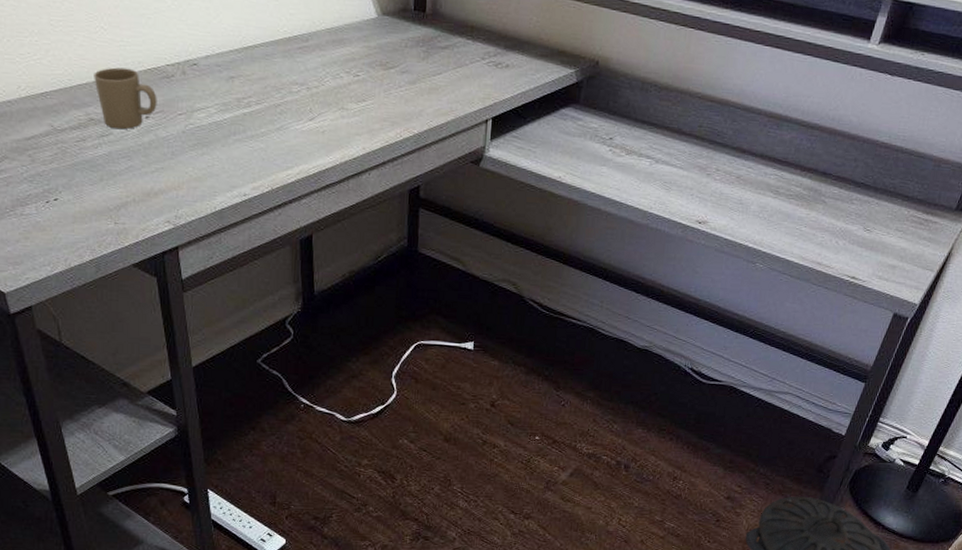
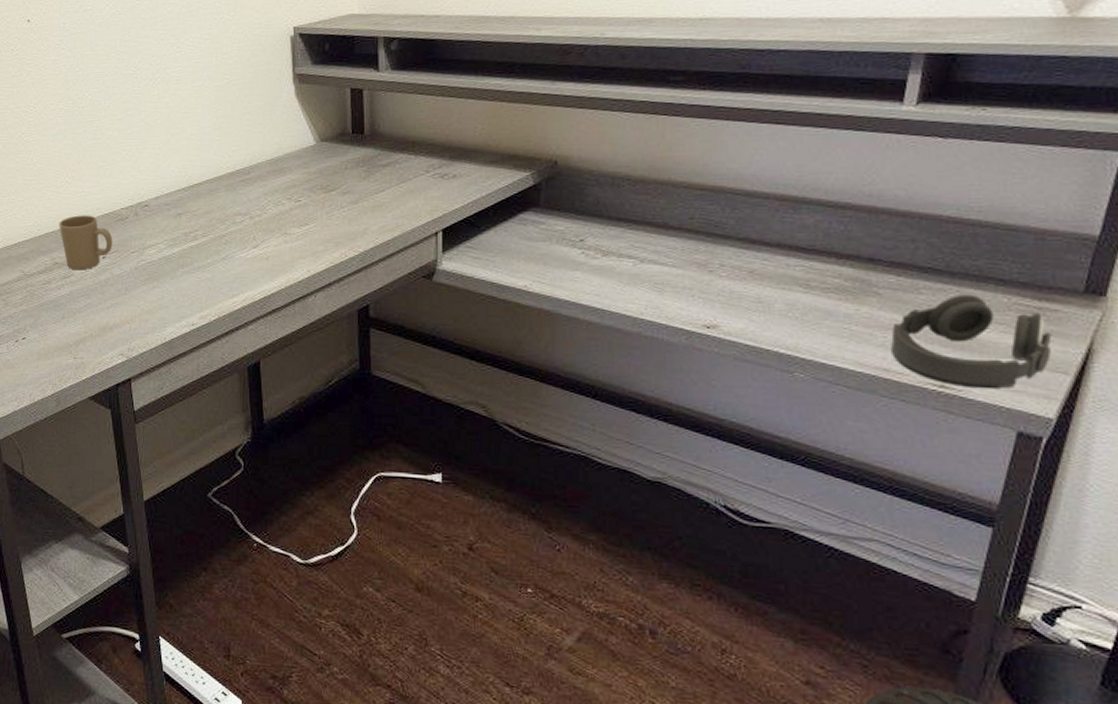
headphones: none [825,206,930,281] -> present [891,294,1052,389]

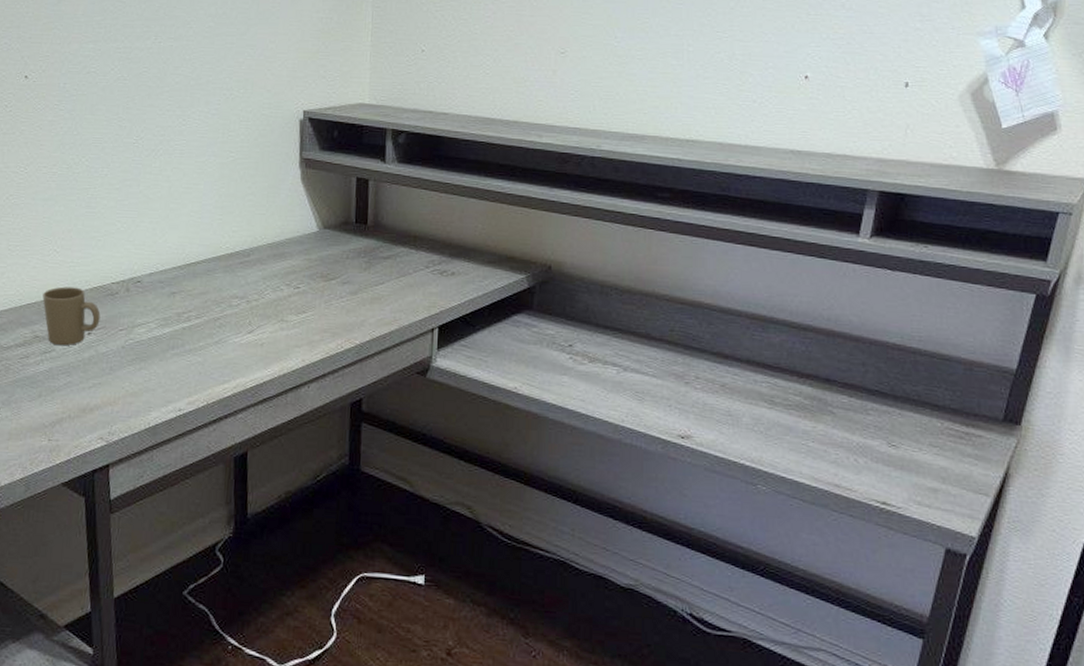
headphones: present [891,294,1052,389] -> none [842,417,976,507]

